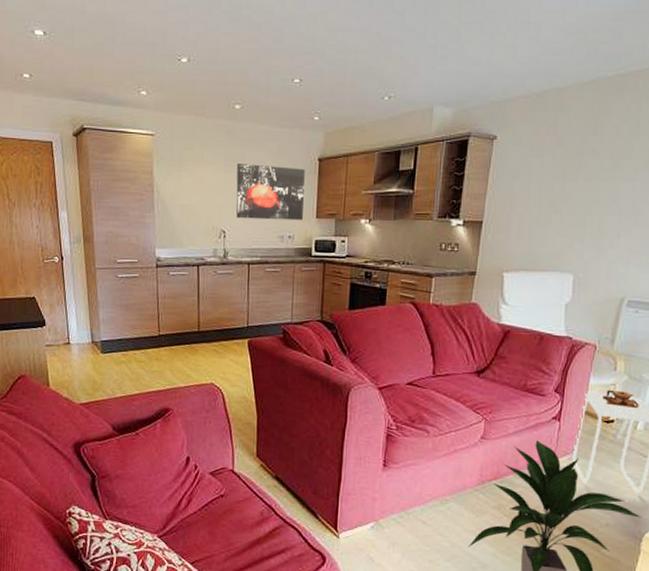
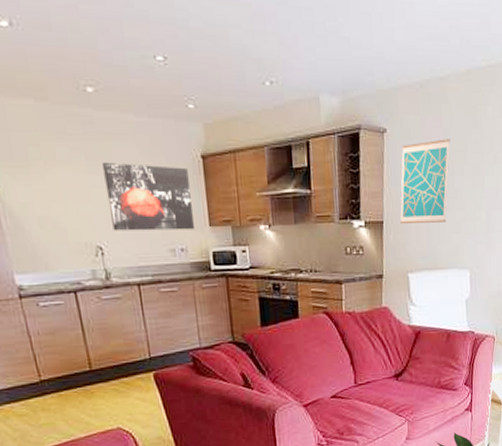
wall art: none [501,145,565,225] -> present [400,139,450,225]

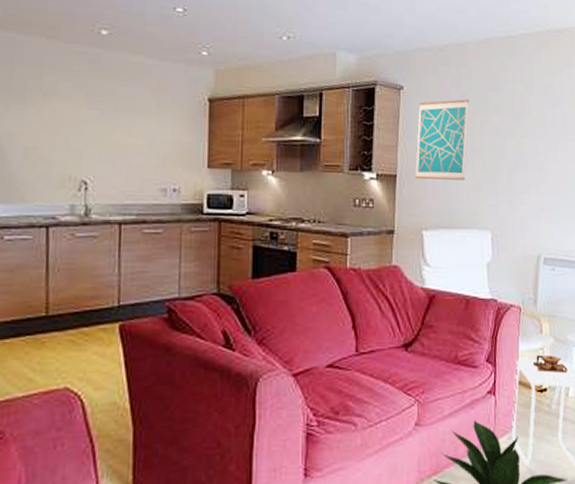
wall art: present [103,161,194,231] -> none [102,98,192,171]

